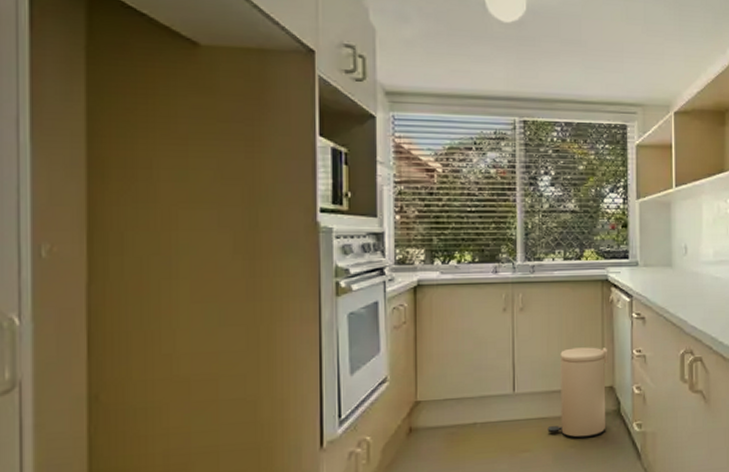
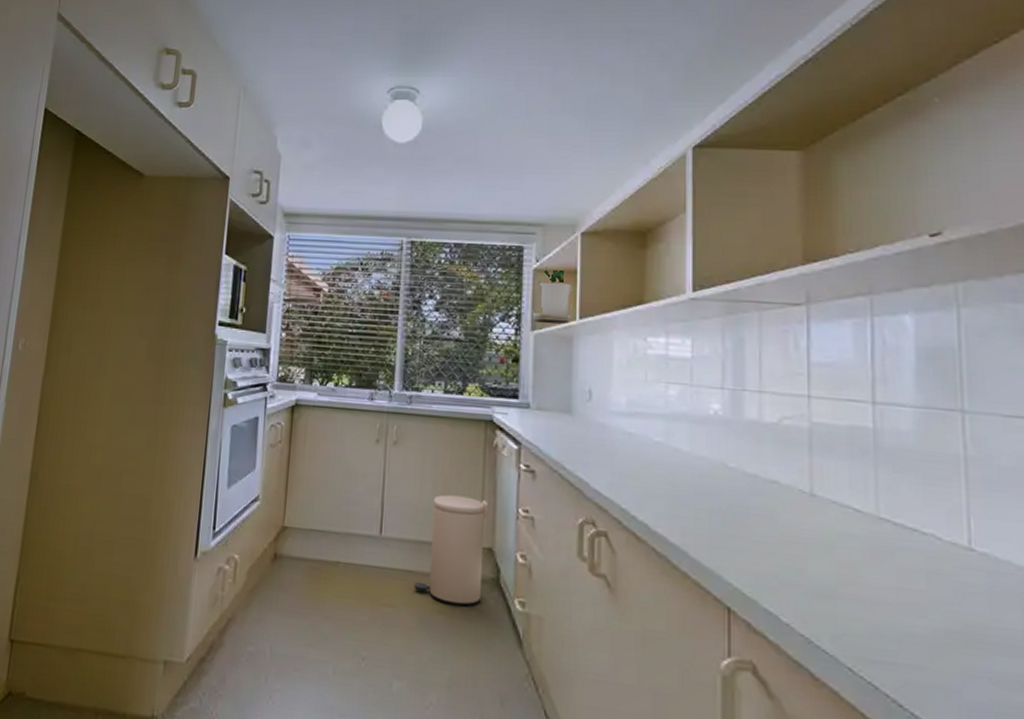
planter: none [636,131,669,193] -> present [532,254,573,324]

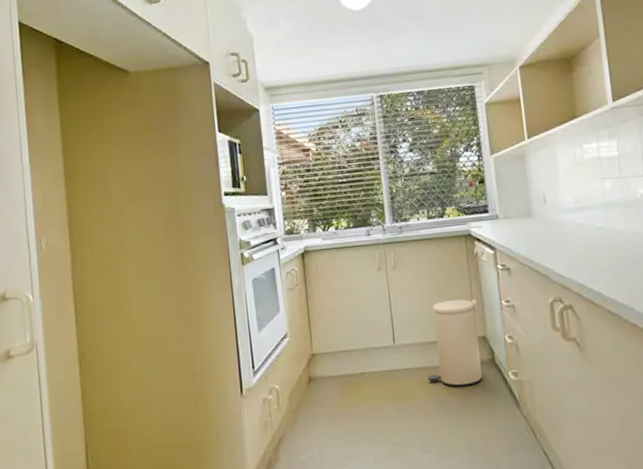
planter: present [532,254,573,324] -> none [485,89,521,148]

